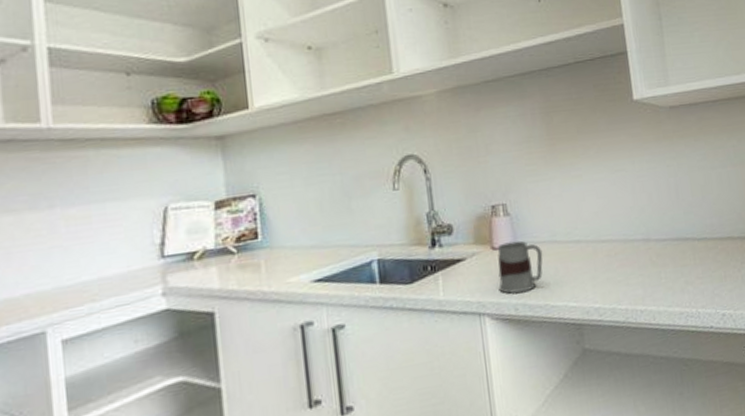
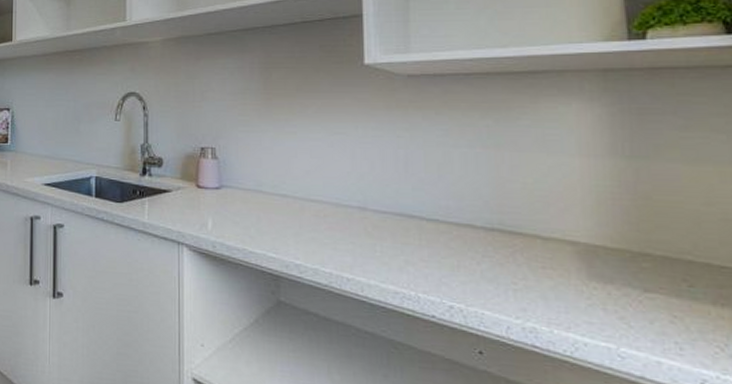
mug: present [497,241,543,294] -> none [199,183,246,233]

